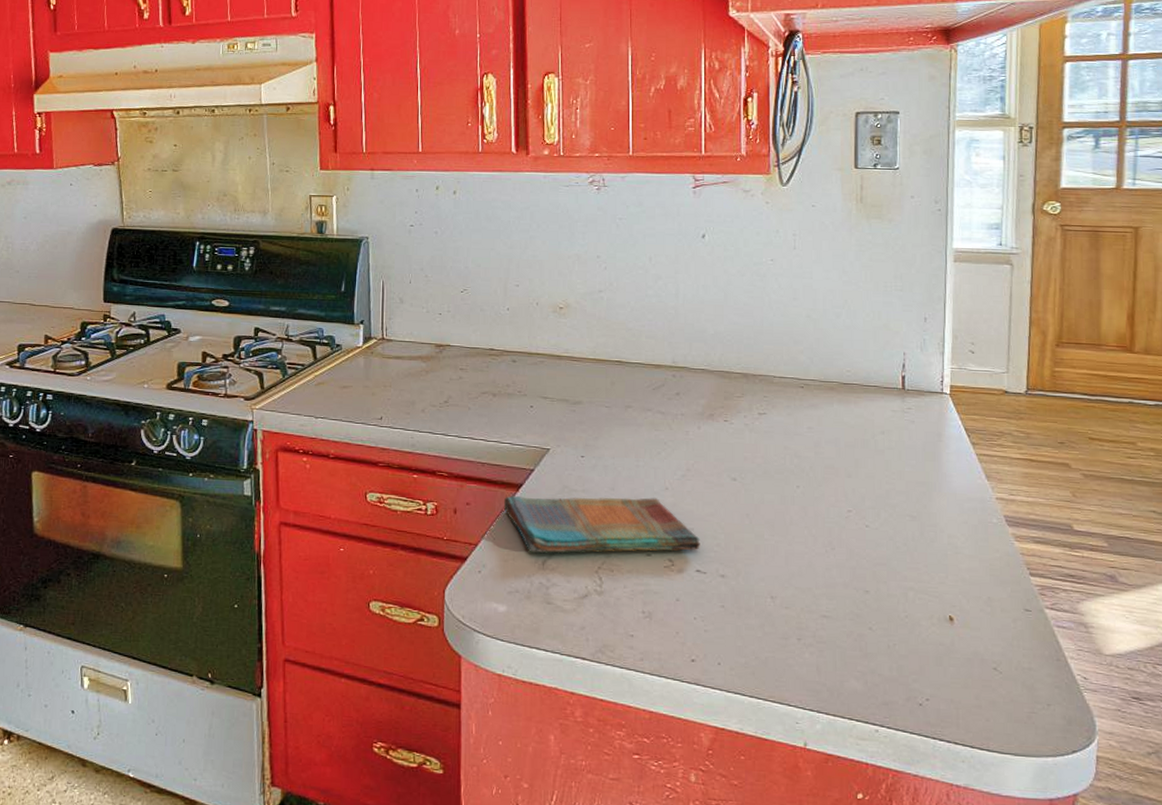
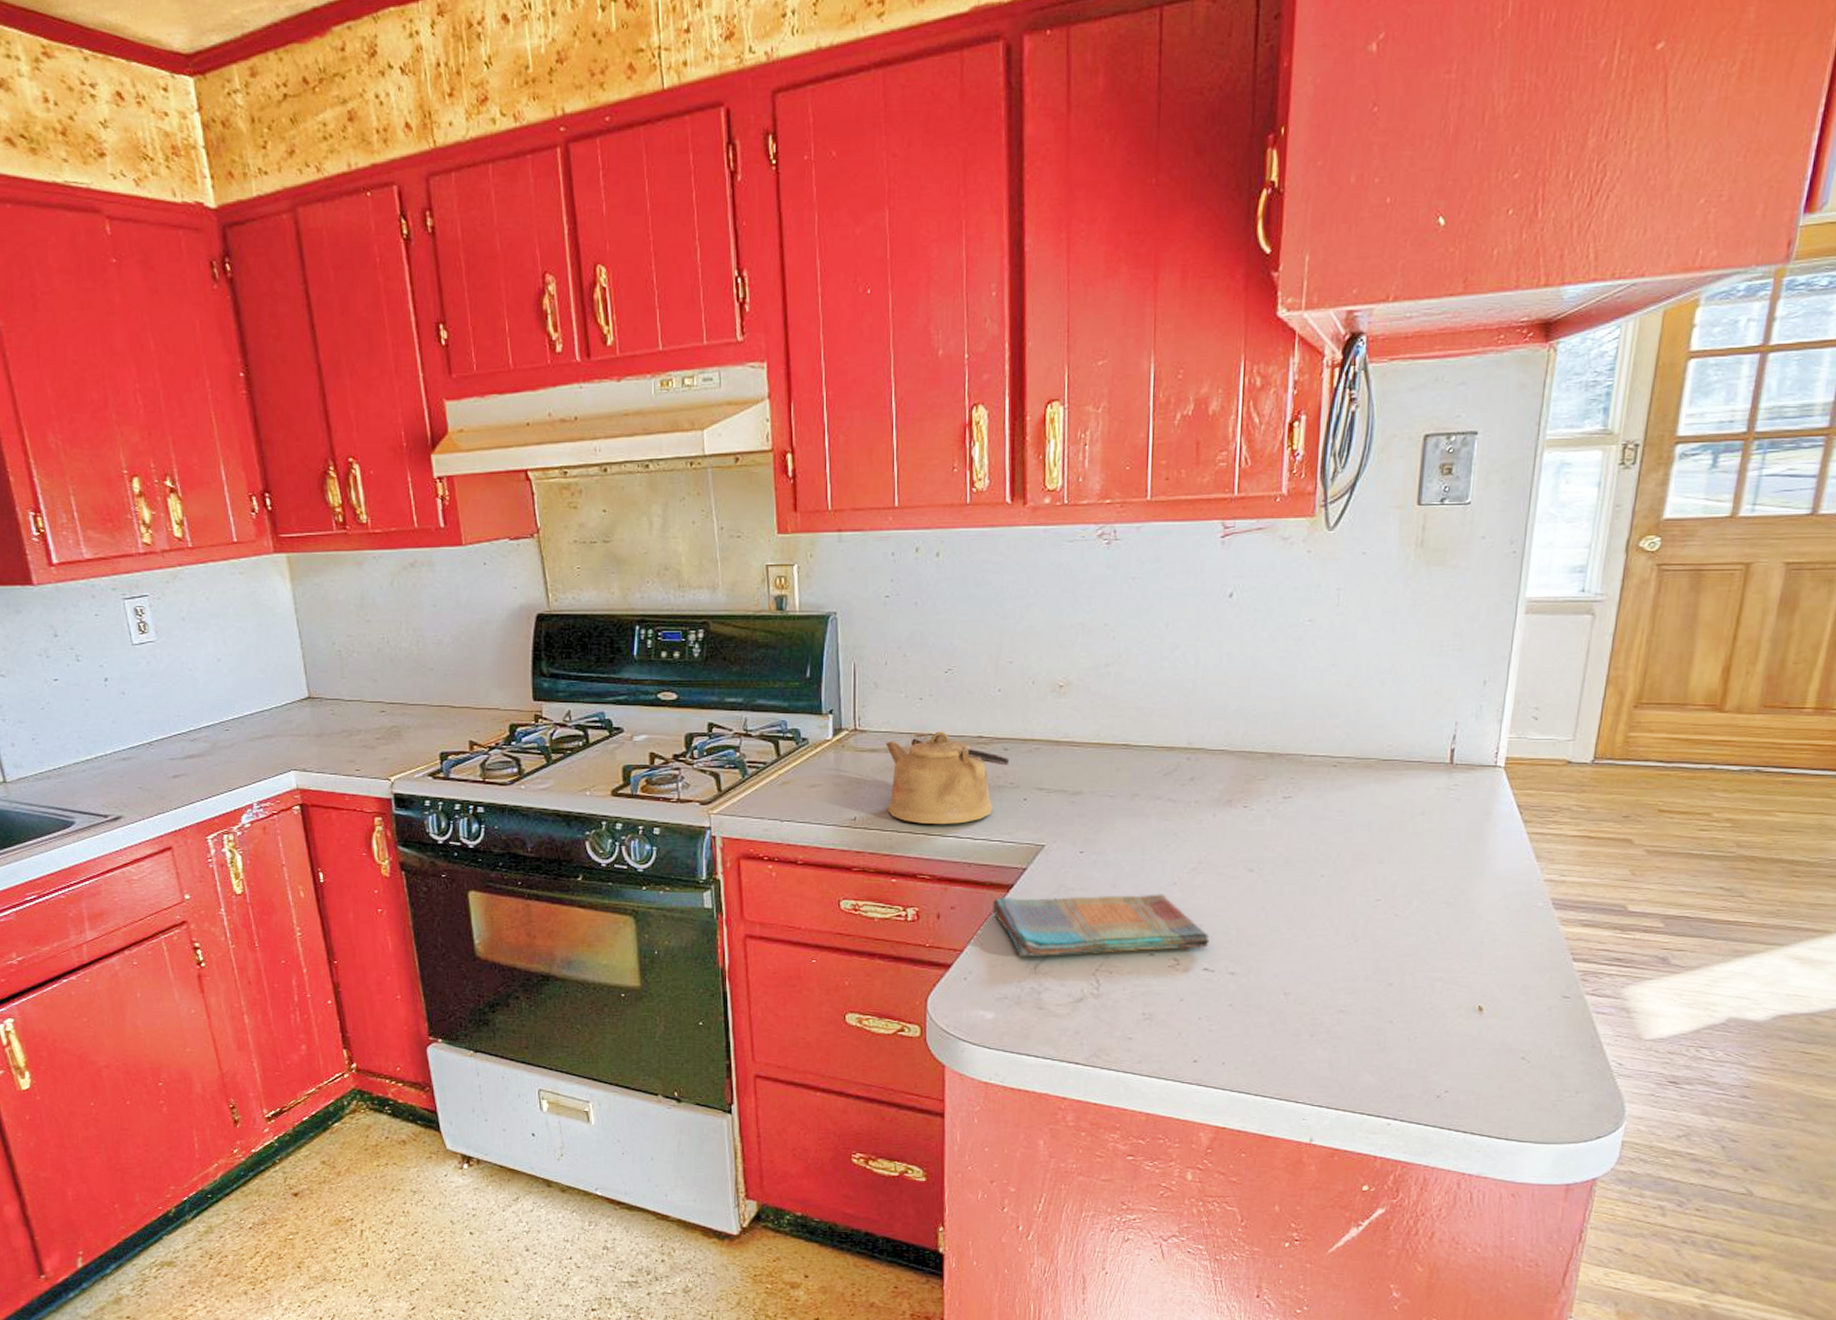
kettle: none [409,343,518,427] -> present [886,731,1010,825]

